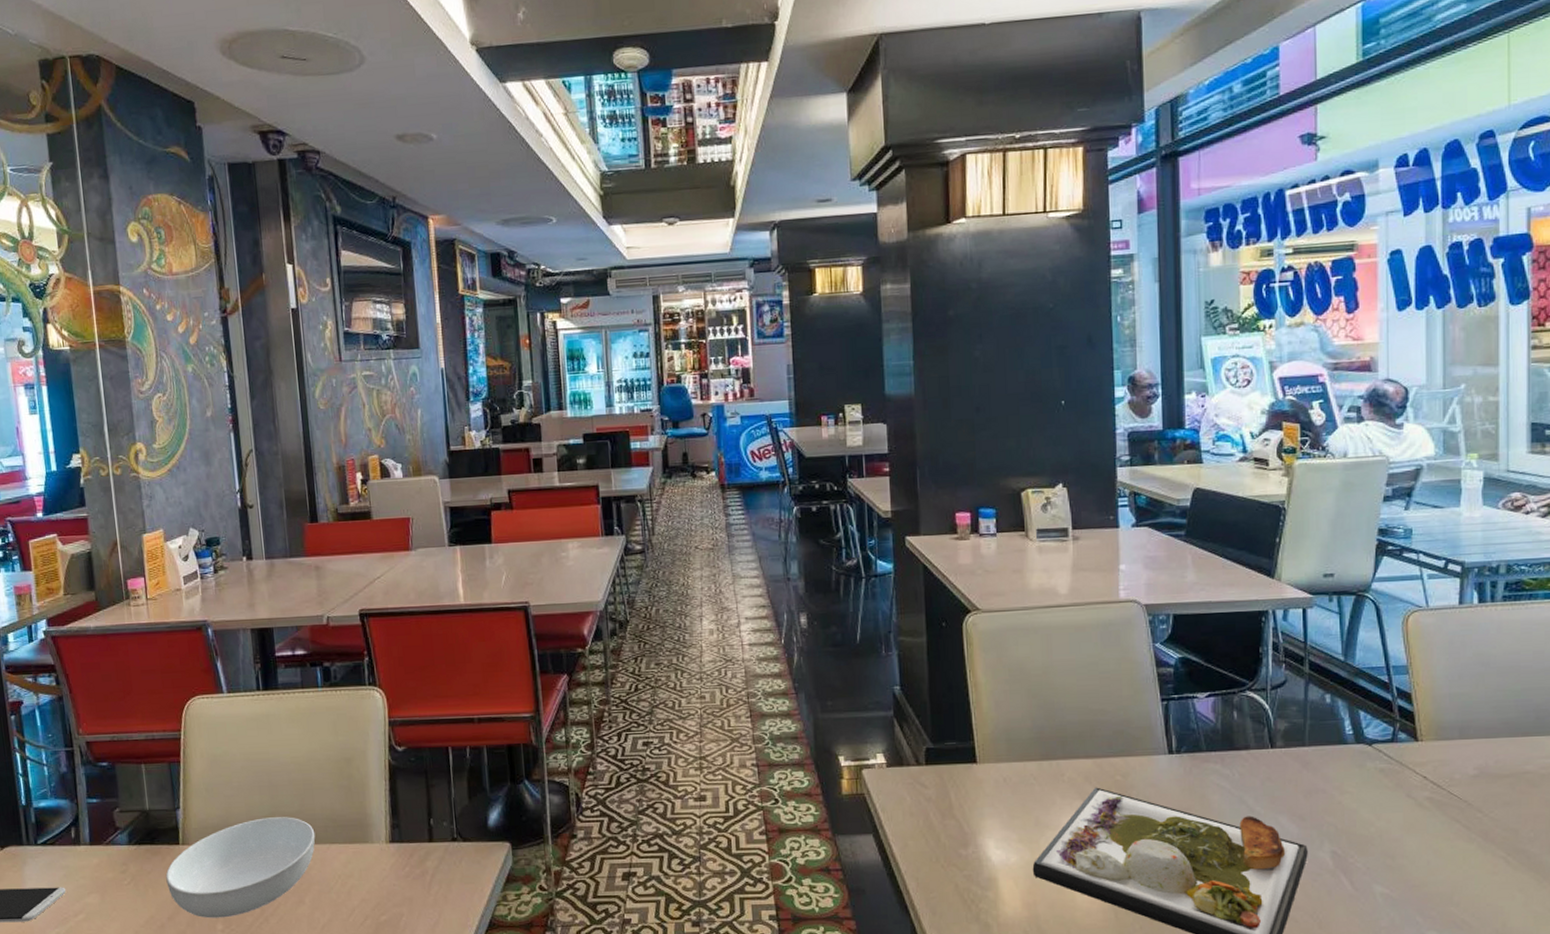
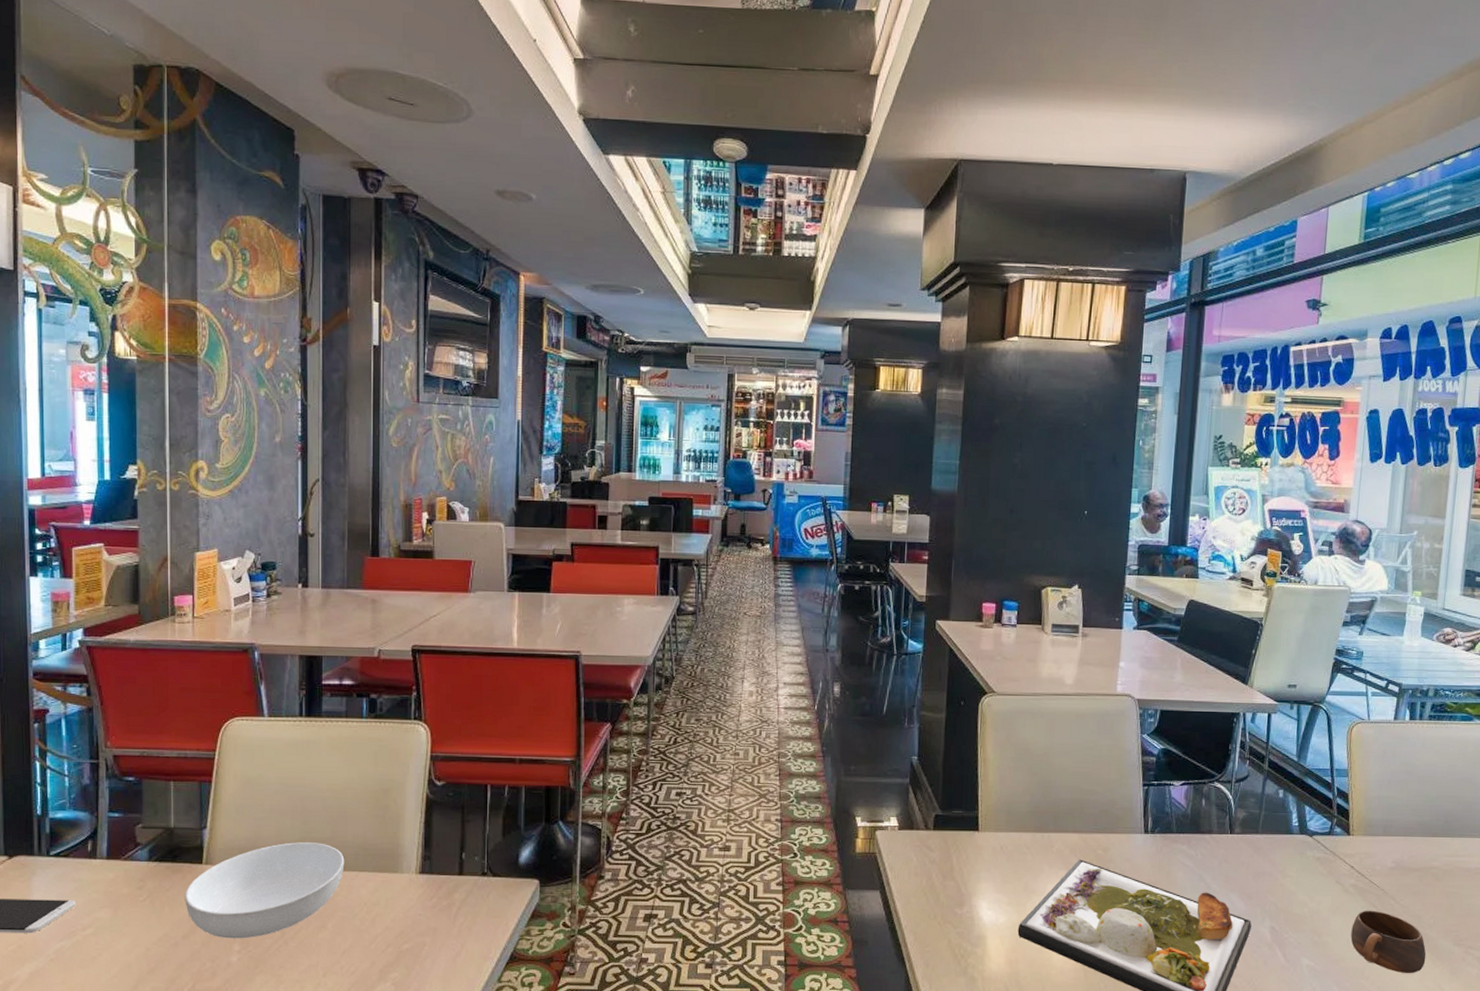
cup: none [1431,825,1529,897] -> present [1350,910,1427,973]

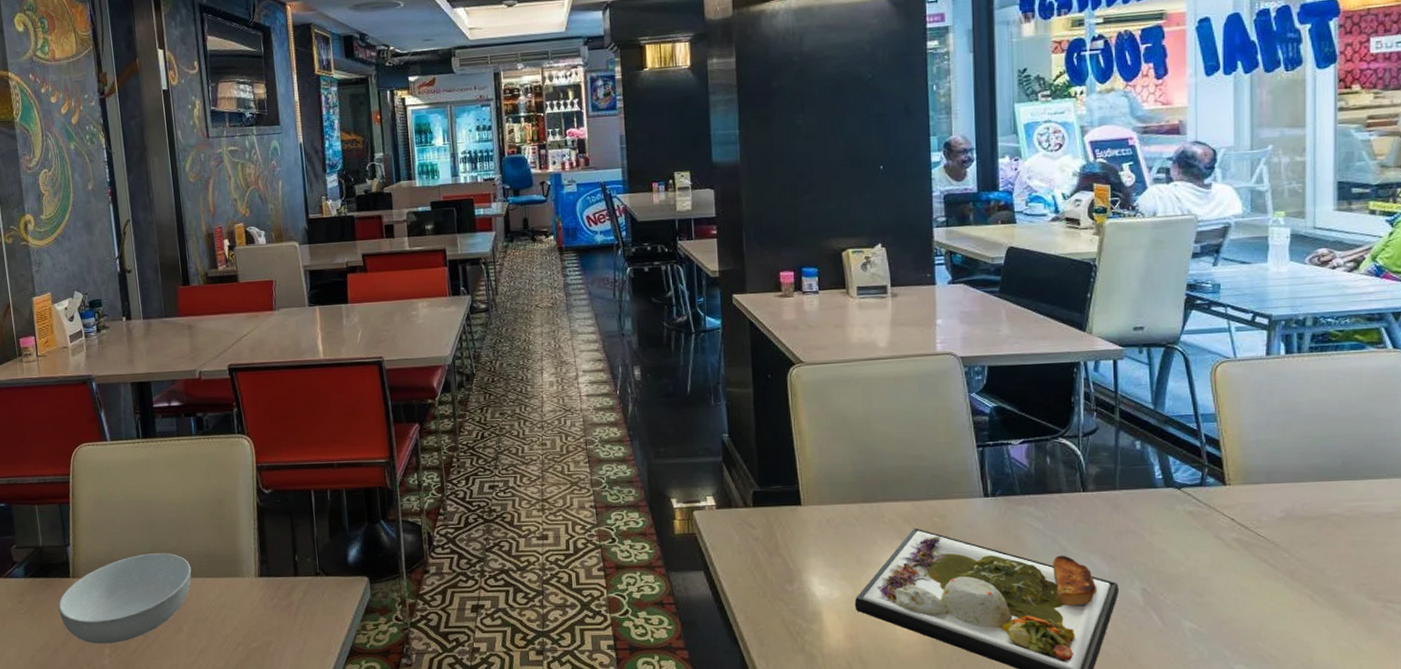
cup: present [1350,910,1427,973] -> none [1239,565,1335,633]

